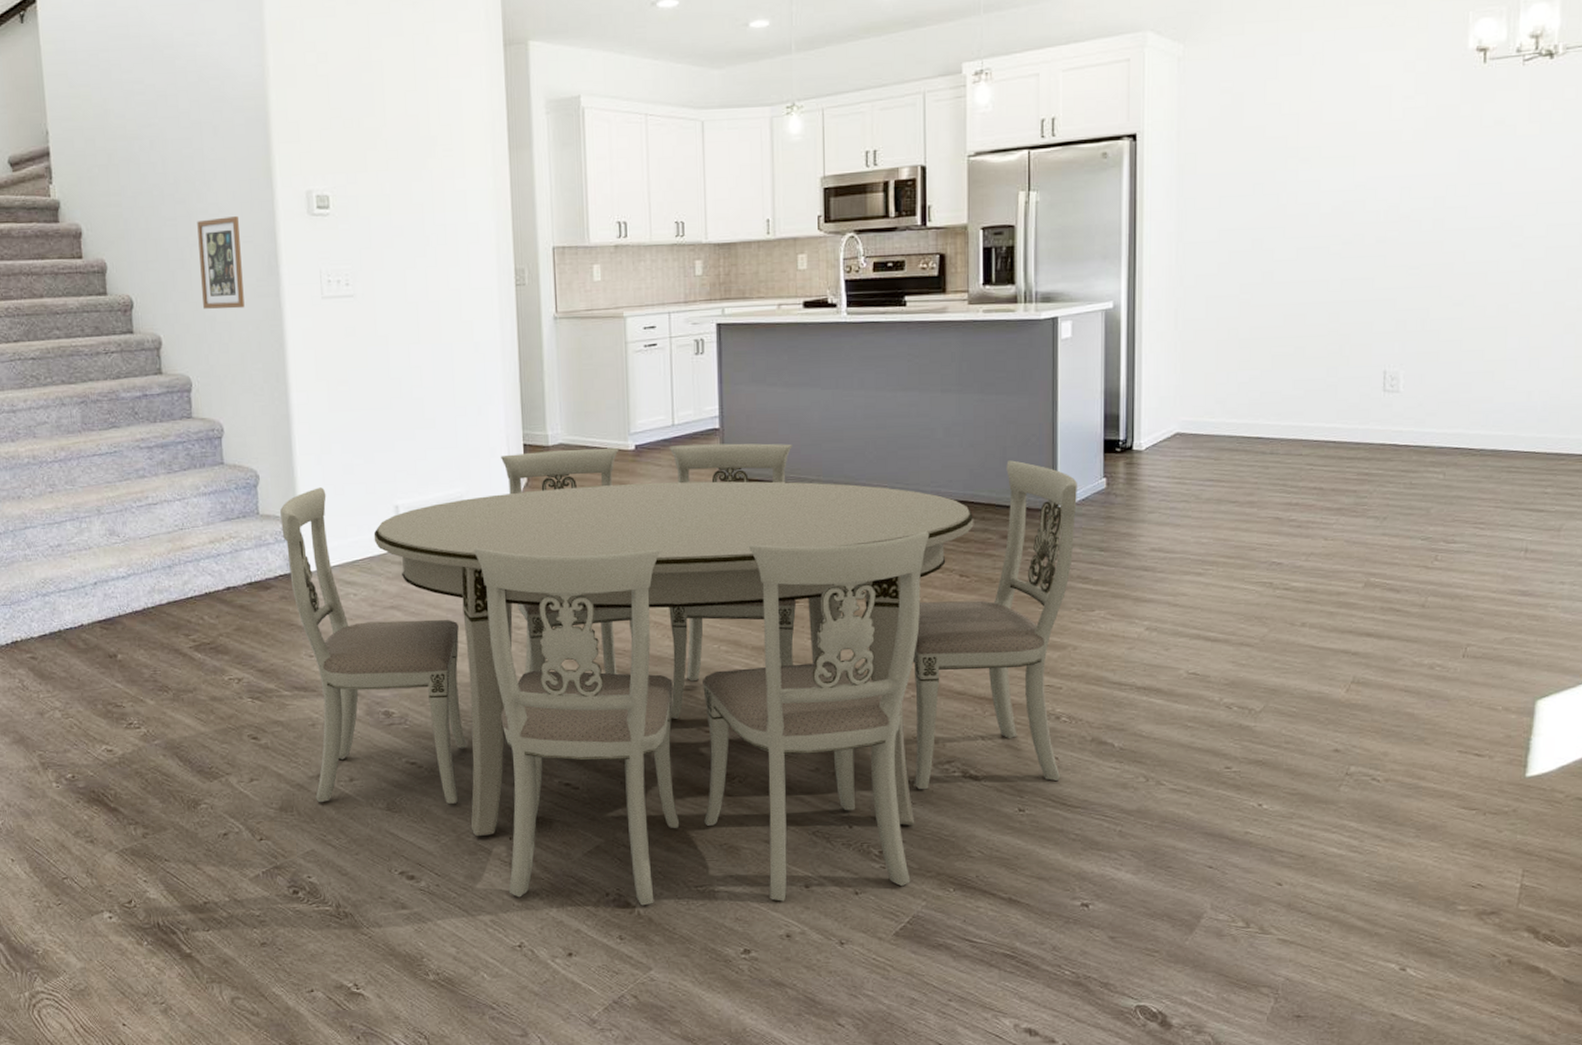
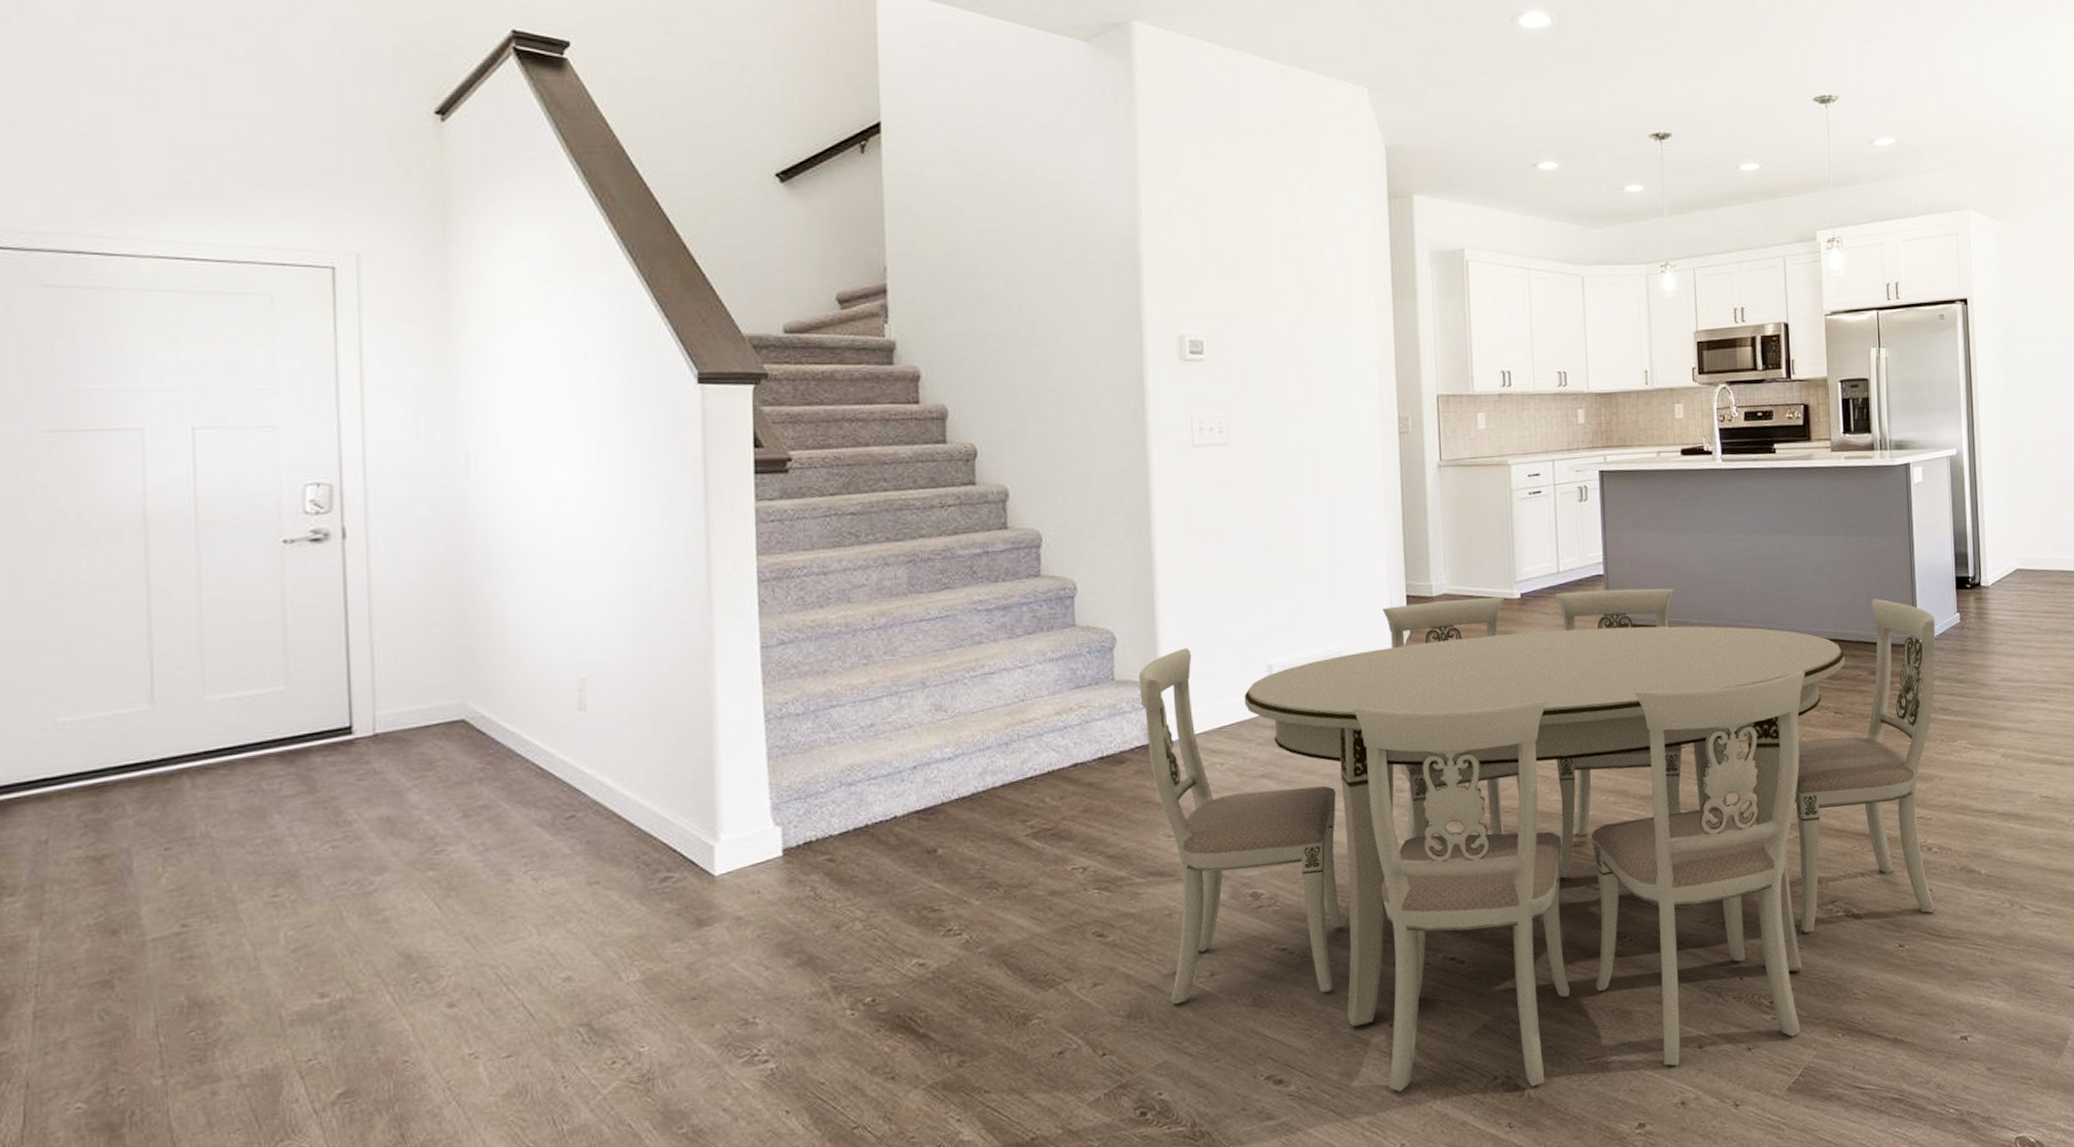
picture frame: present [197,216,245,309] -> none [1055,361,1106,458]

